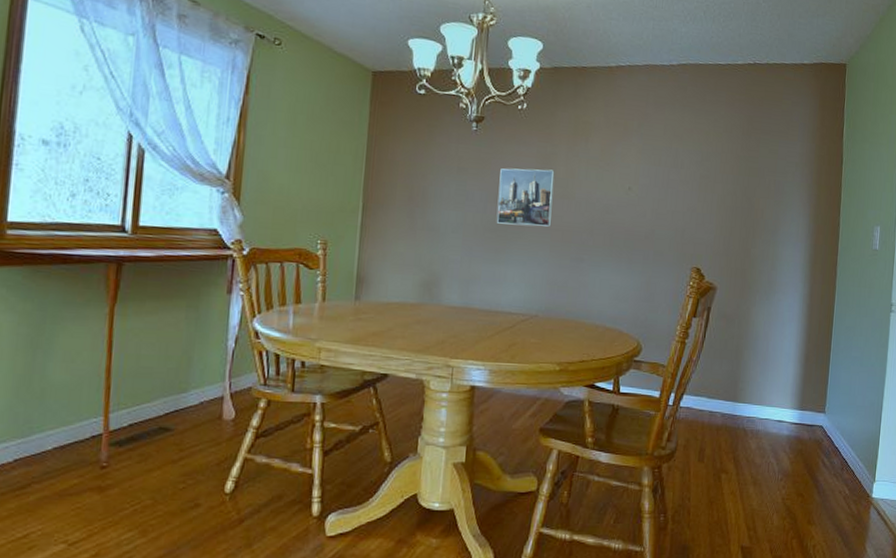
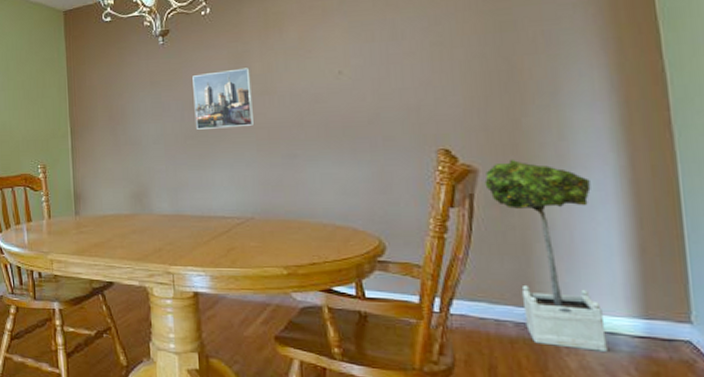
potted tree: none [719,281,785,435] -> present [484,159,608,352]

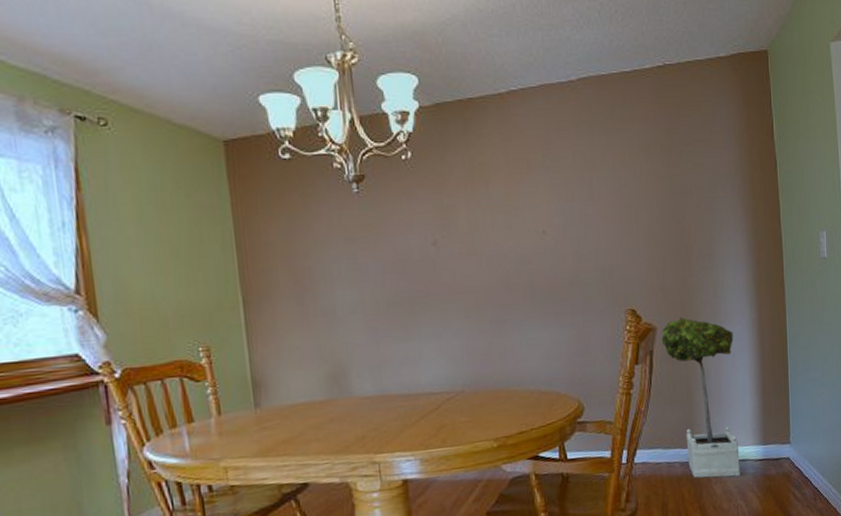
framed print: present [192,68,255,130] -> none [394,224,463,295]

